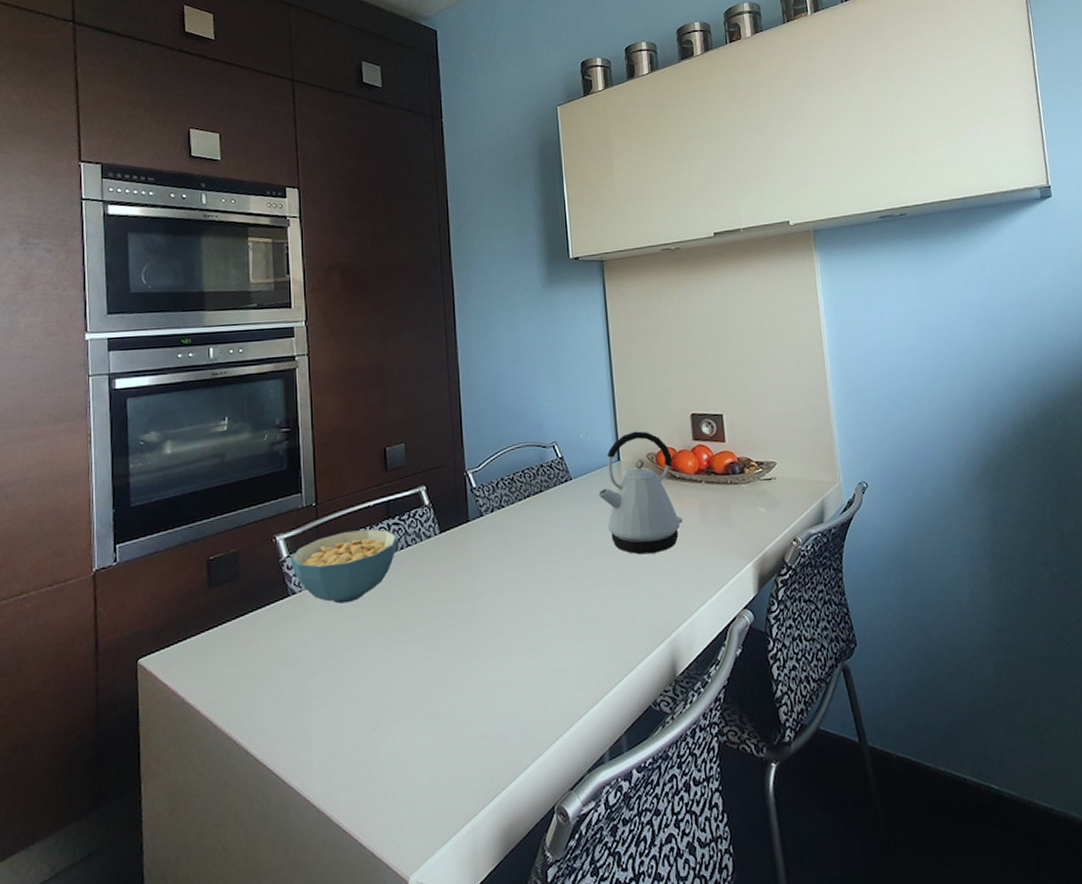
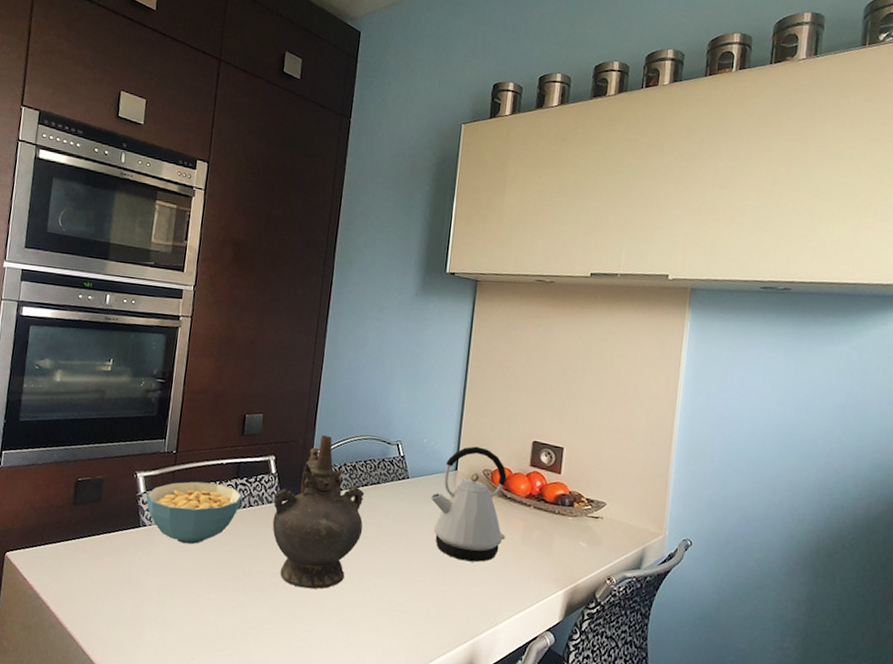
ceremonial vessel: none [431,452,534,623] -> present [272,435,365,589]

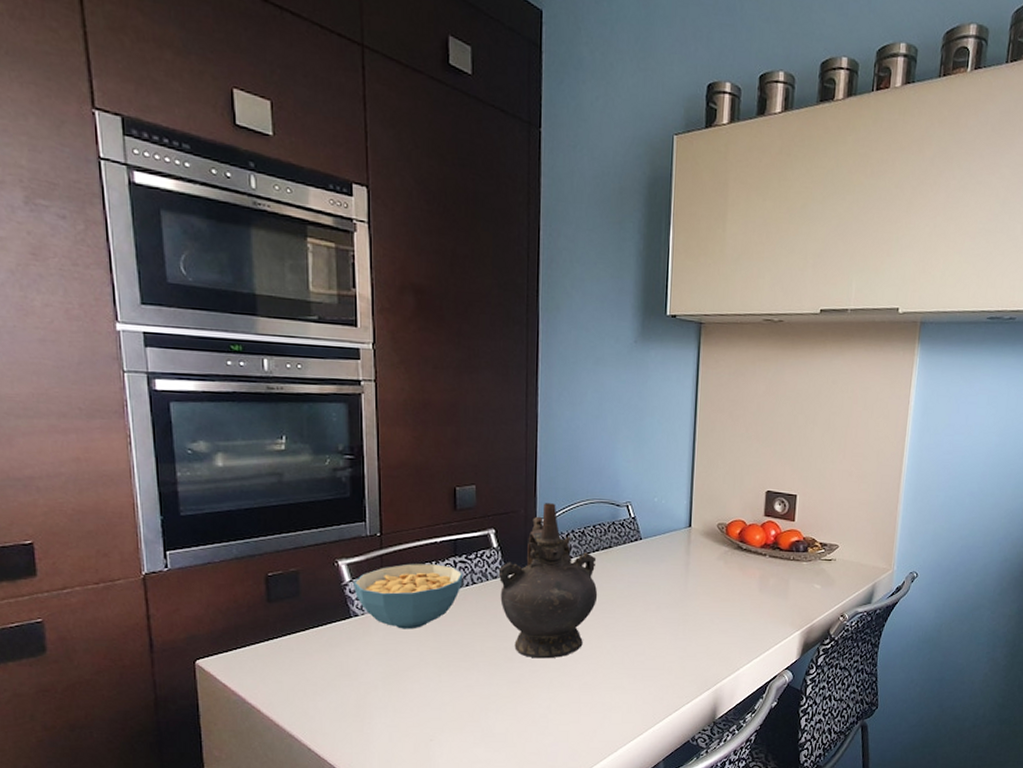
kettle: present [430,446,507,563] -> none [664,501,743,615]

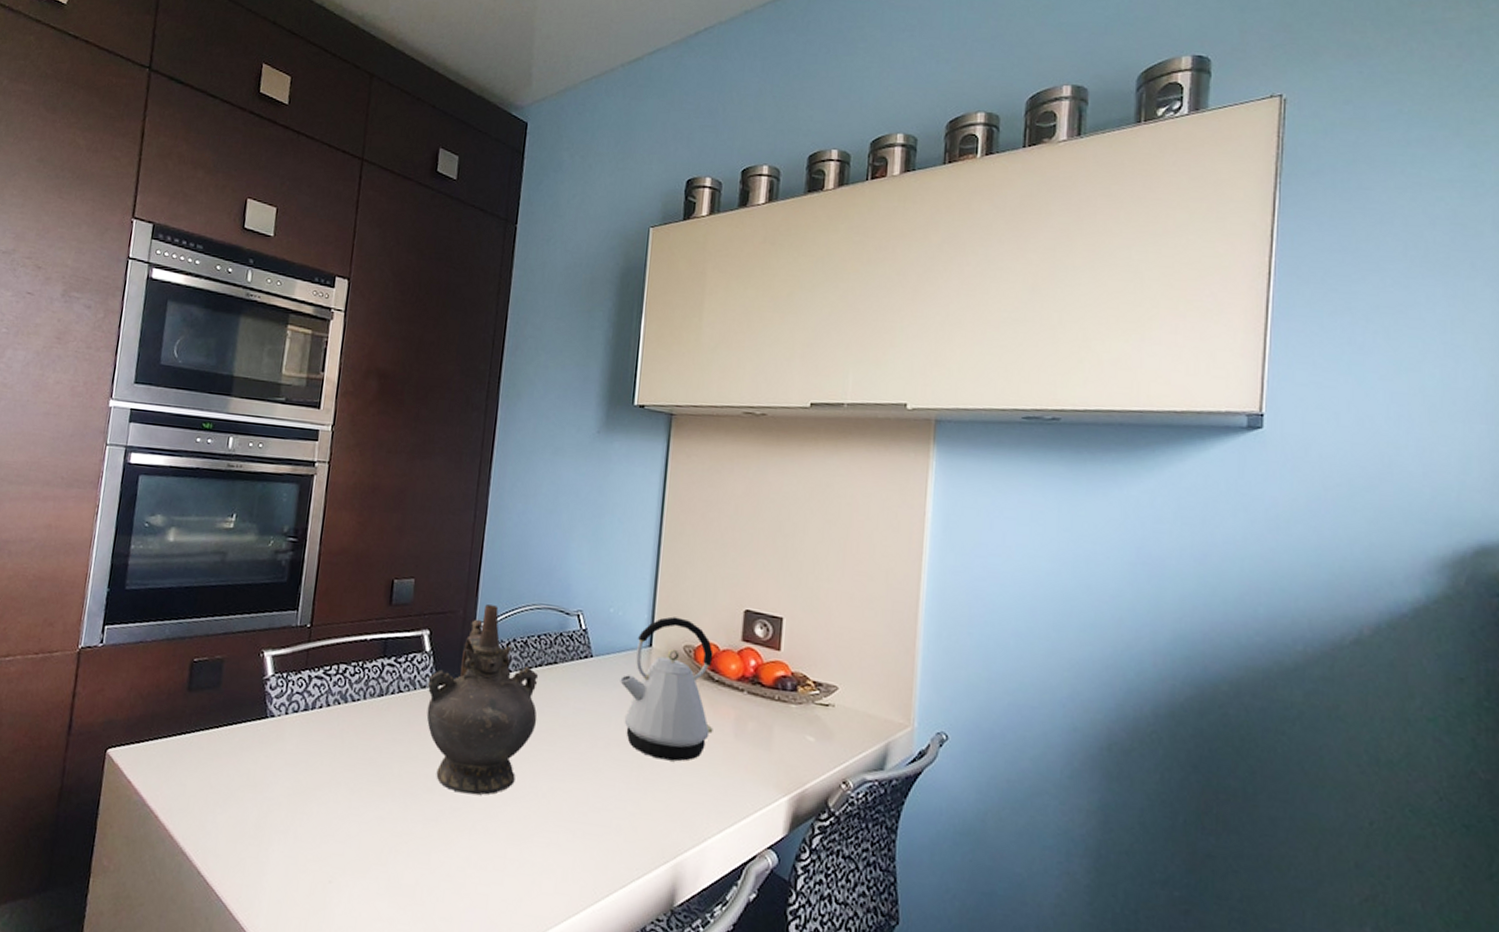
cereal bowl: present [354,563,463,629] -> none [275,661,390,740]
kettle: none [664,501,743,615] -> present [618,616,713,762]

